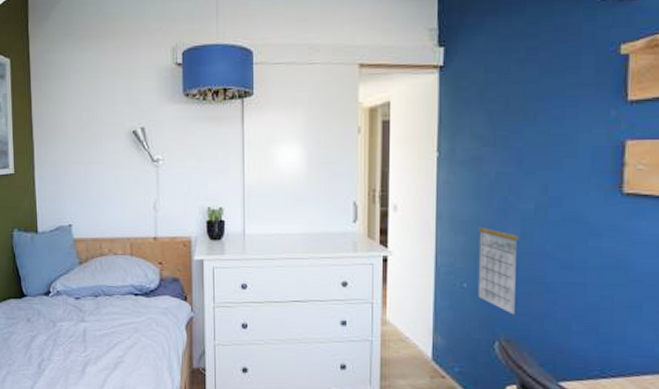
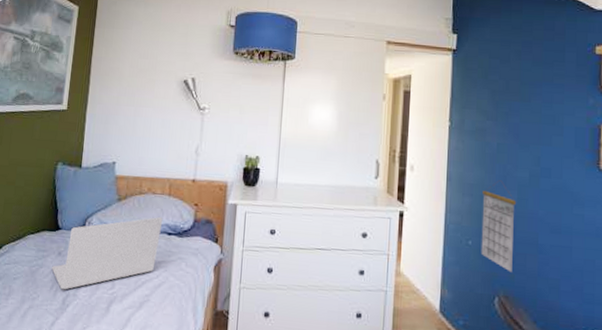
laptop: none [23,277,128,355] -> present [52,216,163,290]

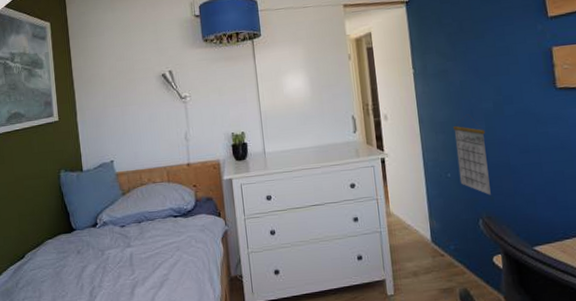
laptop: present [52,216,163,290] -> none [74,202,168,284]

